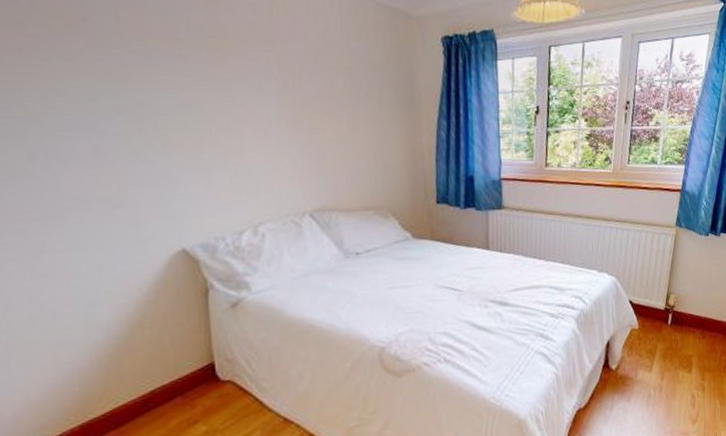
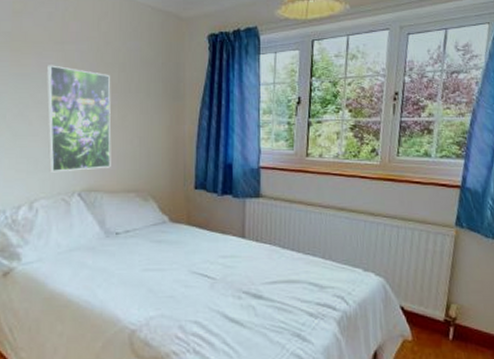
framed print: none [255,68,345,192] -> present [46,65,111,173]

